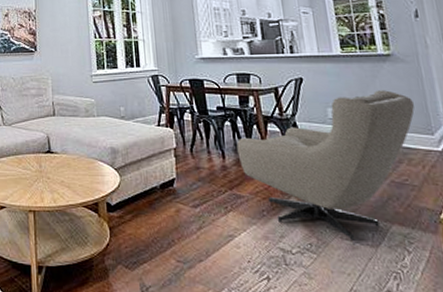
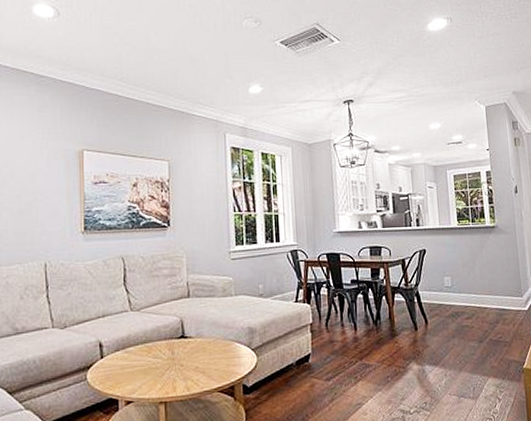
armchair: present [236,90,415,240] -> none [367,259,510,395]

